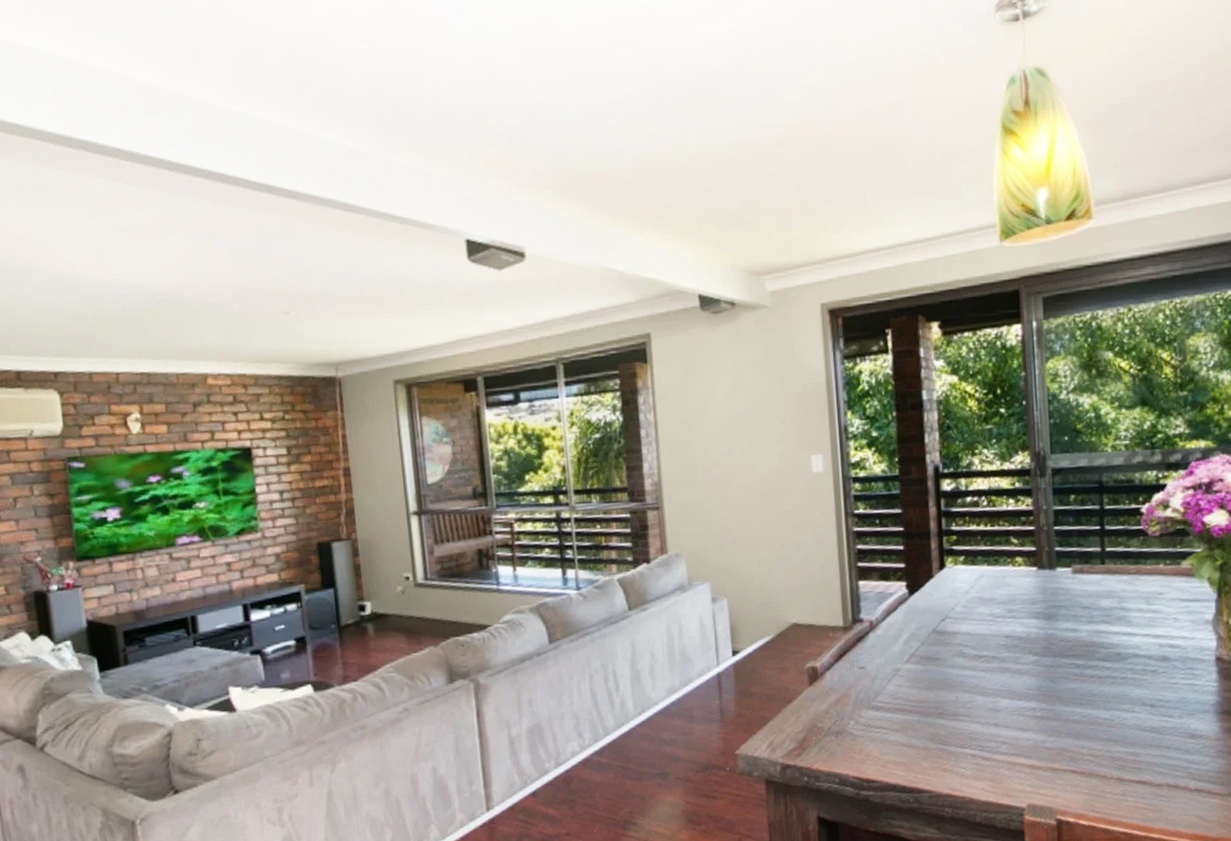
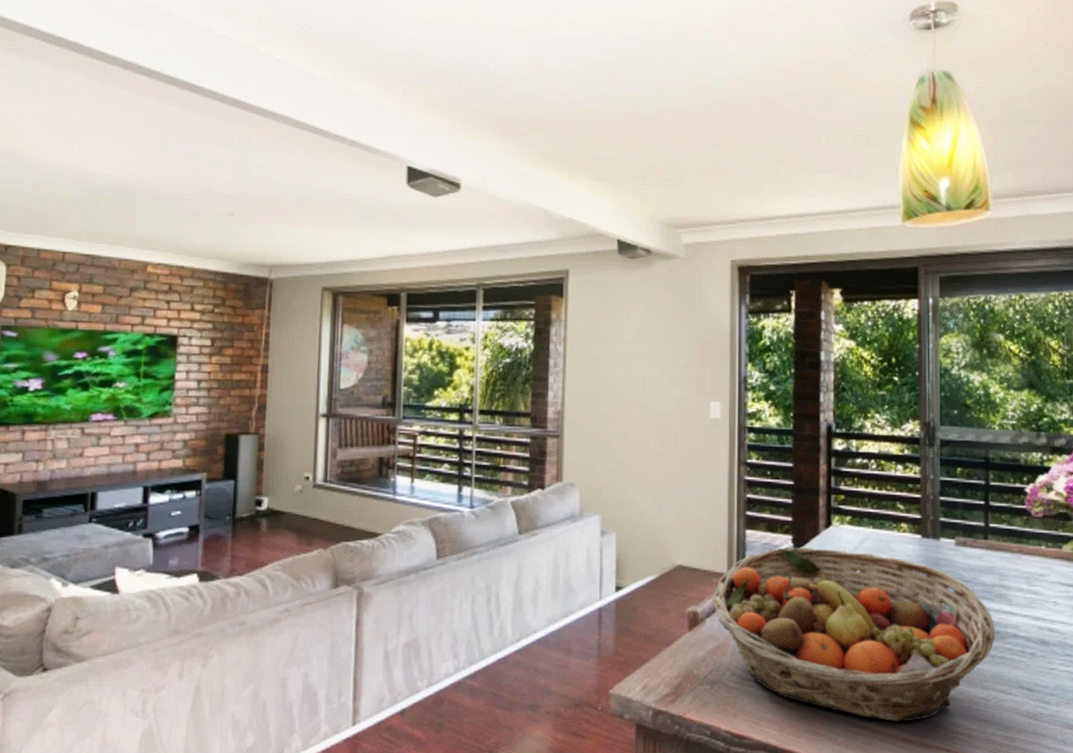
fruit basket: none [830,590,1117,751] -> present [712,547,996,722]

